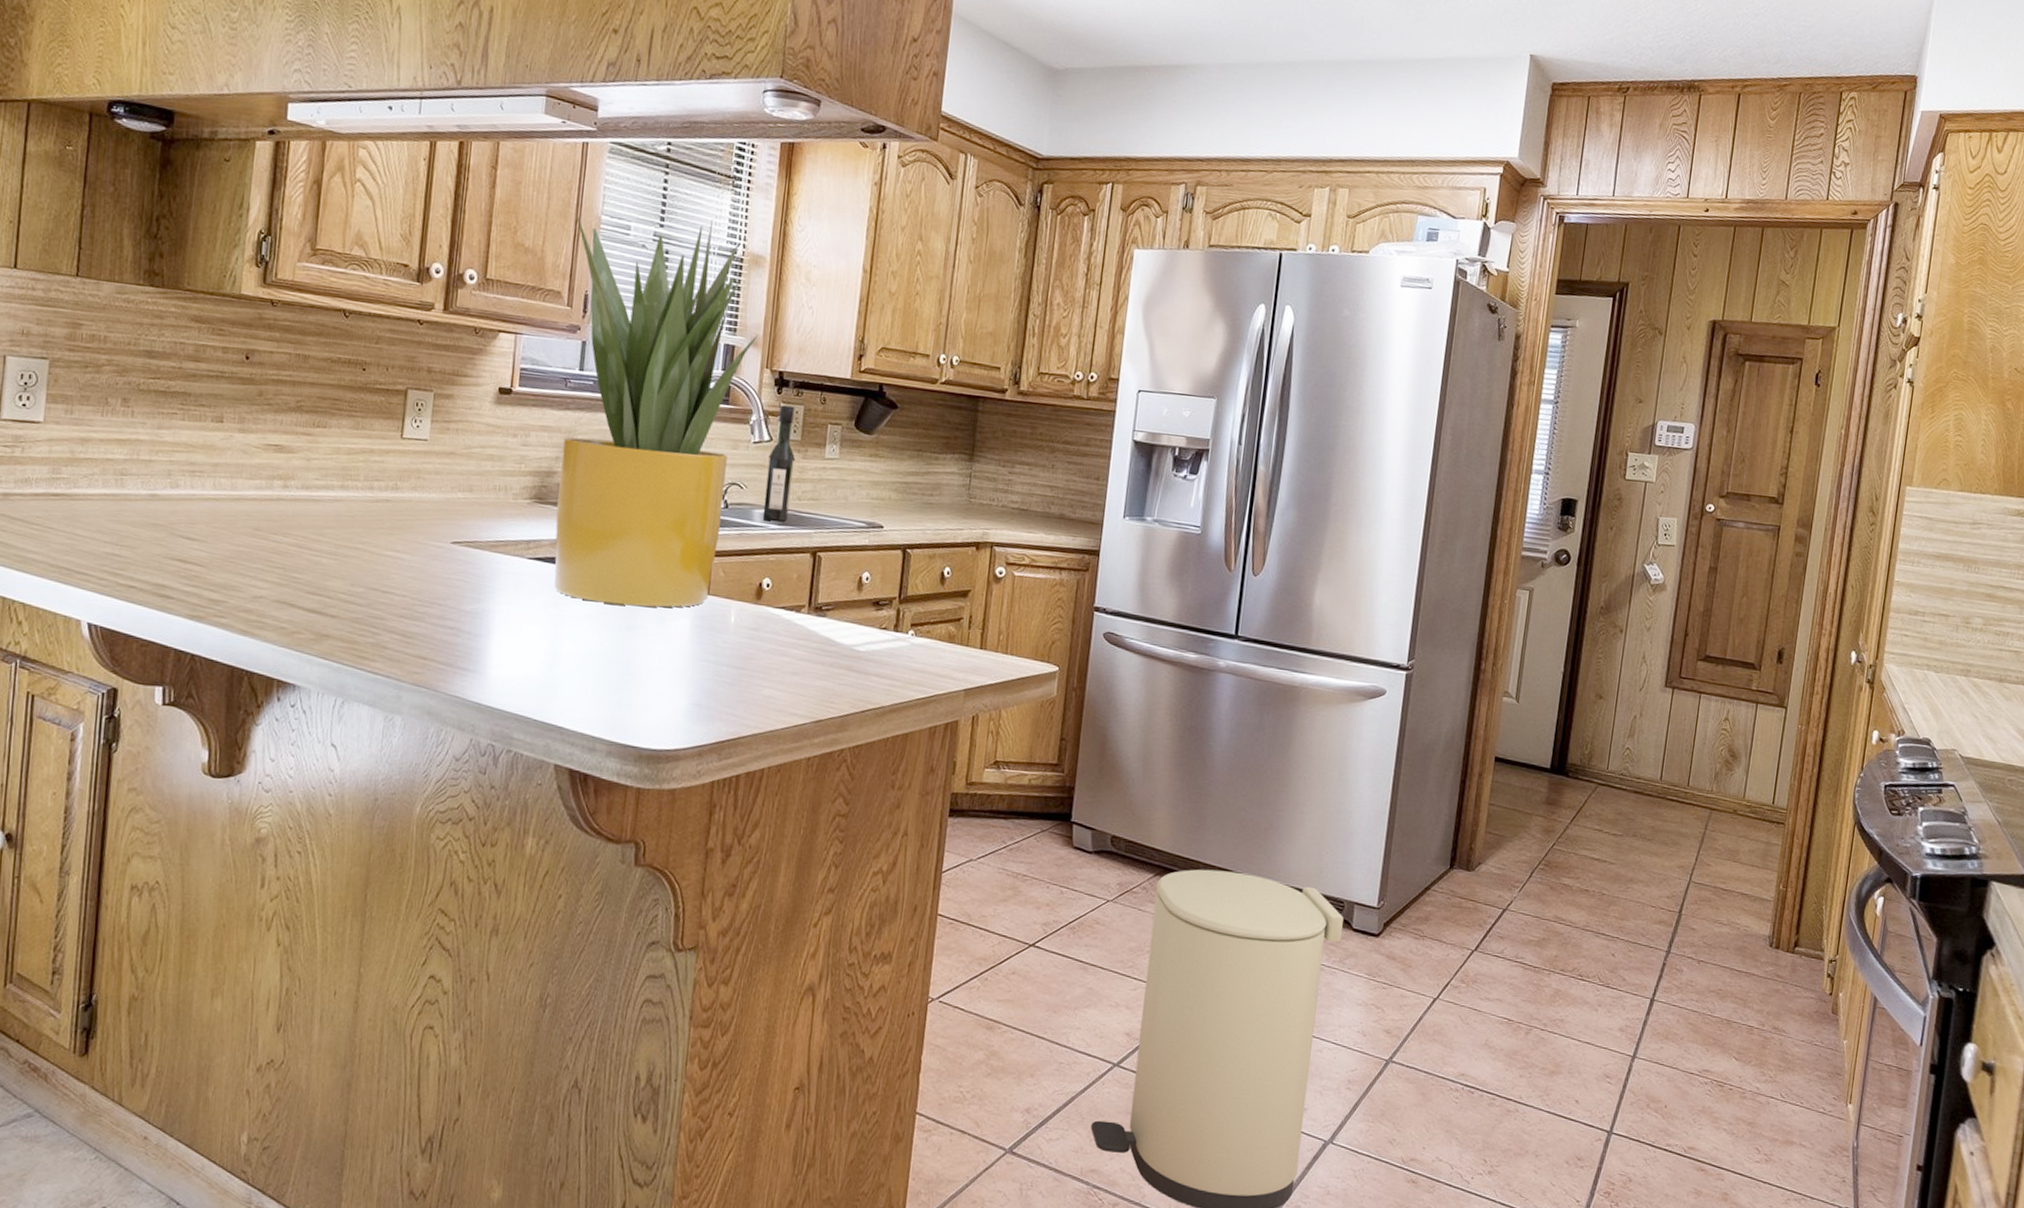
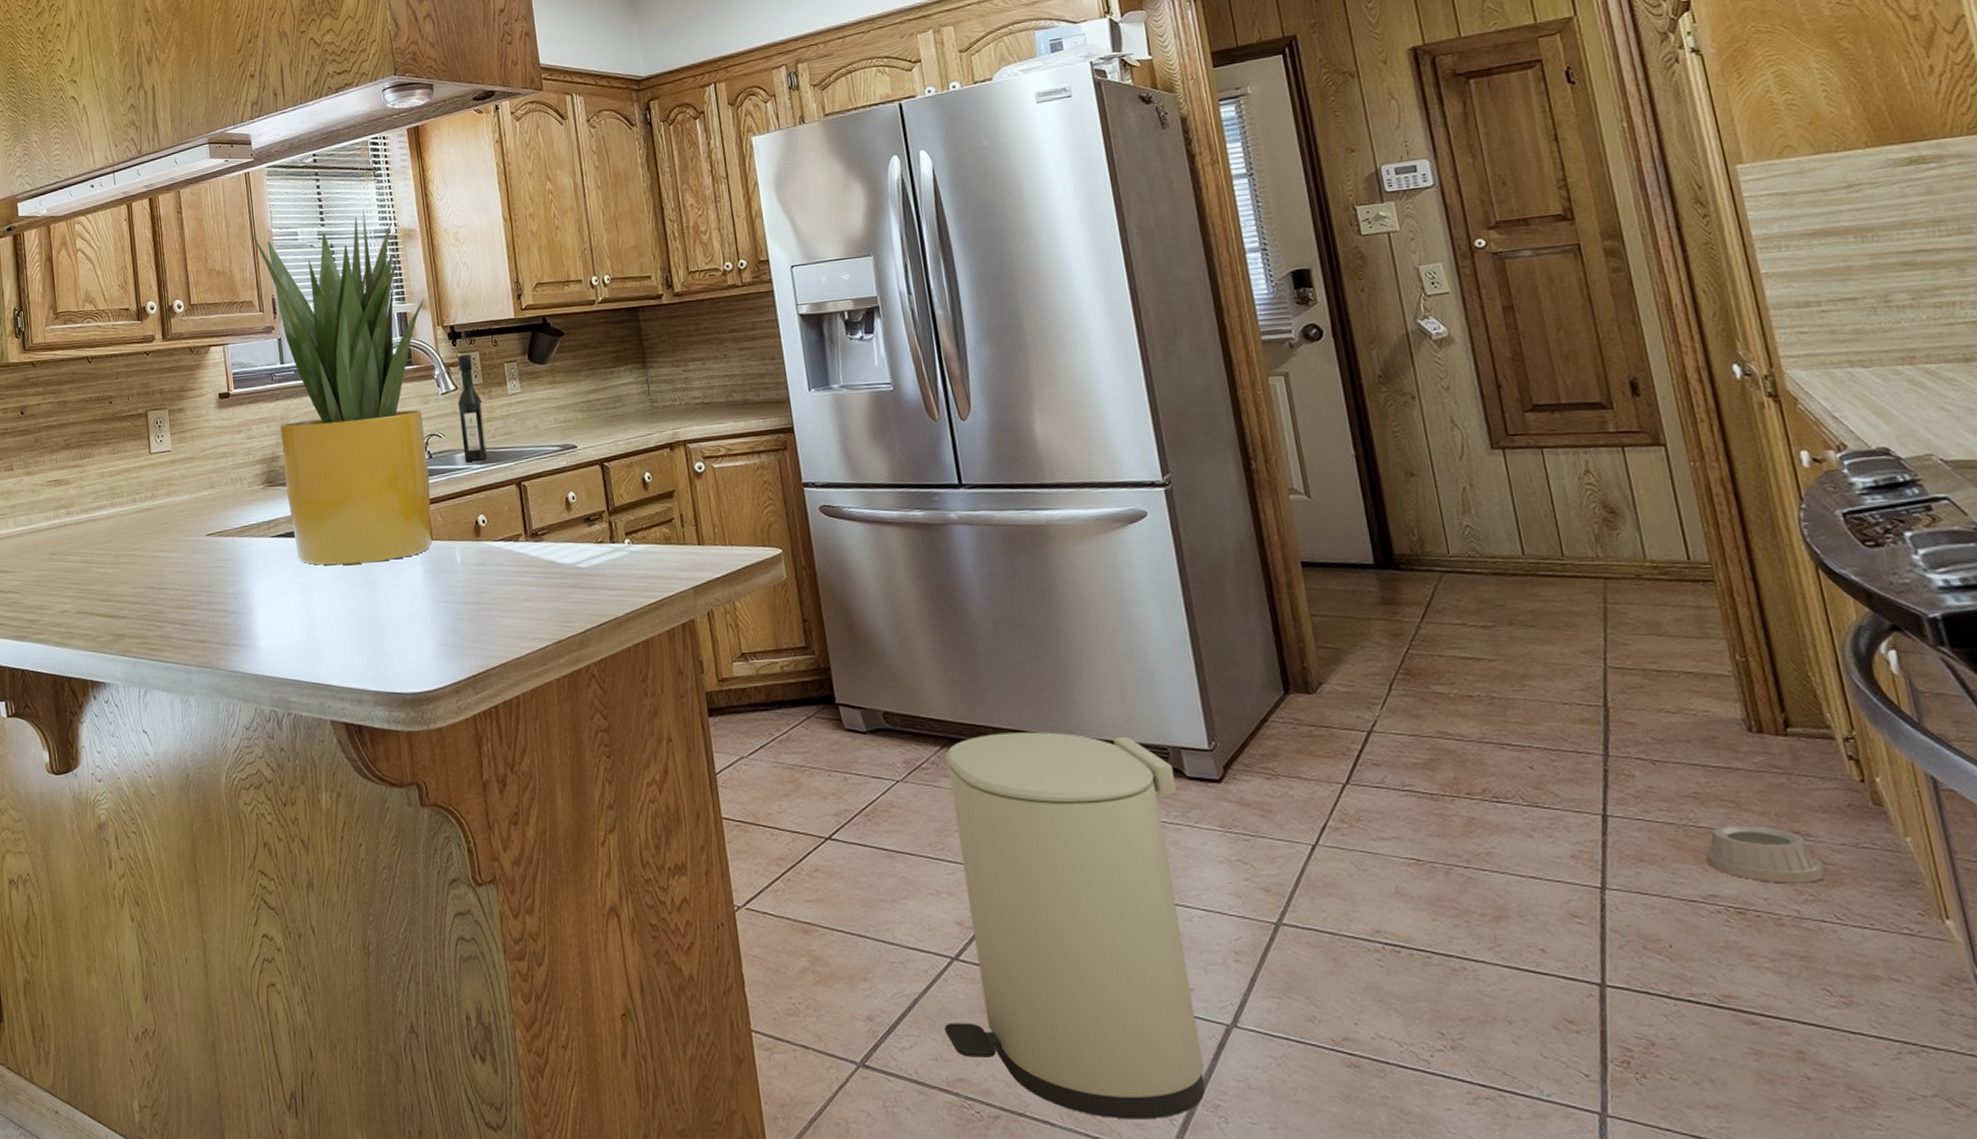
pet bowl: none [1710,1017,1786,1068] -> present [1704,824,1826,884]

